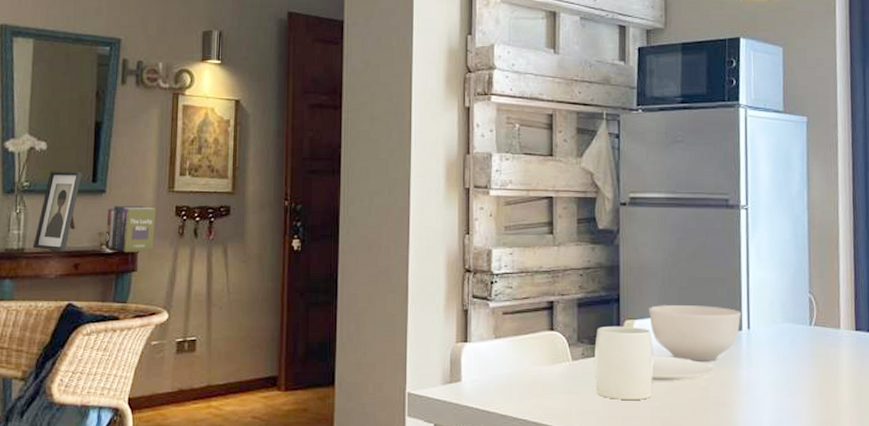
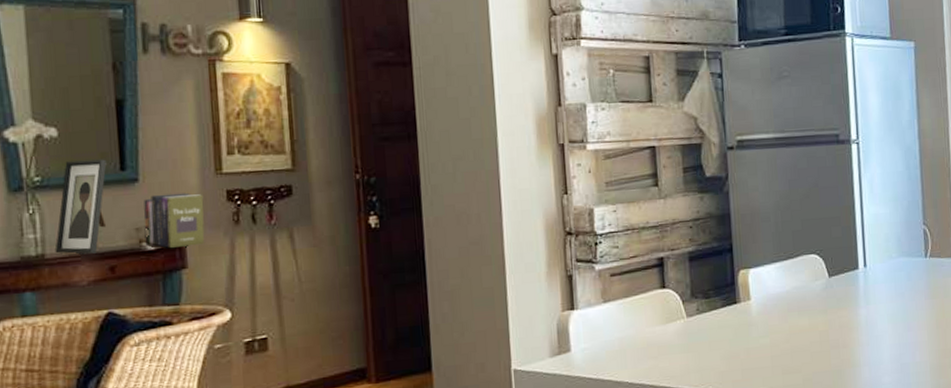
plate: present [592,356,714,381] -> none [708,303,833,330]
mug: present [594,326,654,400] -> none [709,276,772,353]
bowl: present [648,304,741,362] -> none [762,247,857,305]

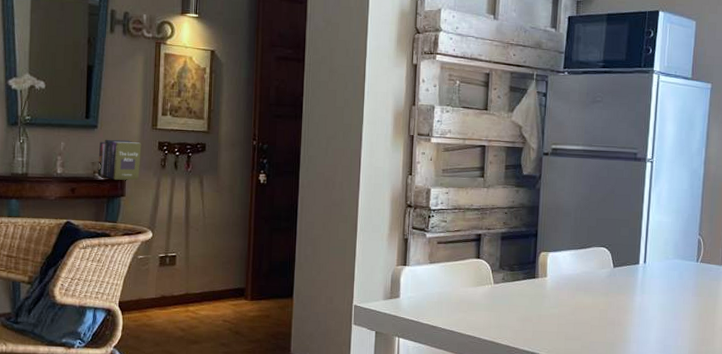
picture frame: present [56,159,107,254] -> none [36,107,77,177]

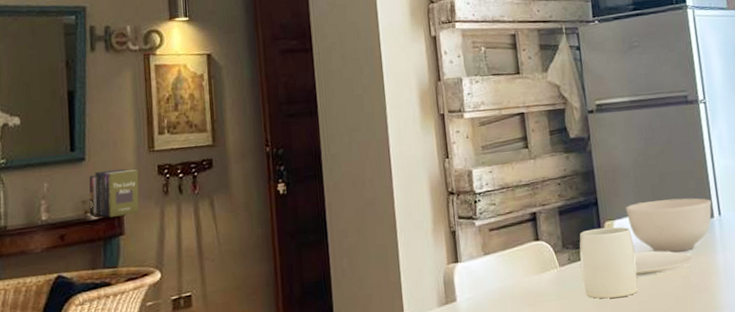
plate: none [511,282,613,304] -> present [579,251,693,276]
mug: none [512,256,563,318] -> present [579,227,639,299]
bowl: none [561,240,639,289] -> present [625,198,712,253]

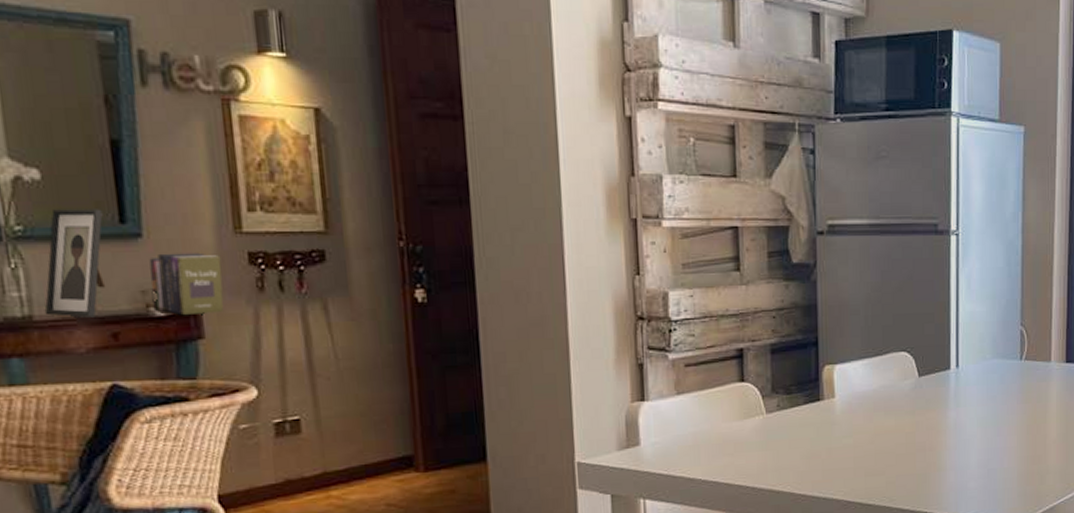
picture frame: none [16,142,60,225] -> present [45,209,107,318]
mug: present [579,227,639,299] -> none [791,372,856,452]
plate: present [579,251,693,276] -> none [789,402,920,430]
bowl: present [625,198,712,253] -> none [849,344,949,405]

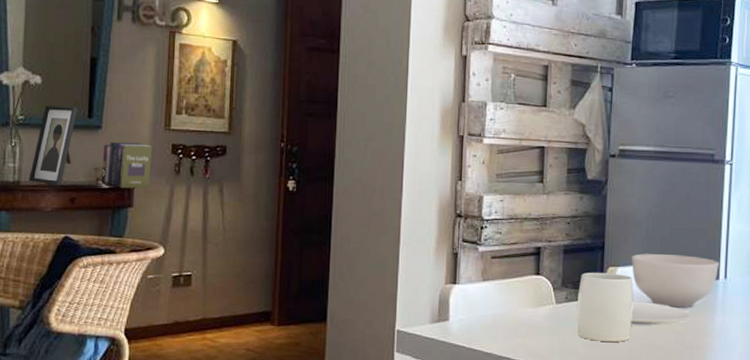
plate: none [789,402,920,430] -> present [575,301,690,325]
mug: none [791,372,856,452] -> present [577,272,634,342]
bowl: none [849,344,949,405] -> present [631,253,719,308]

